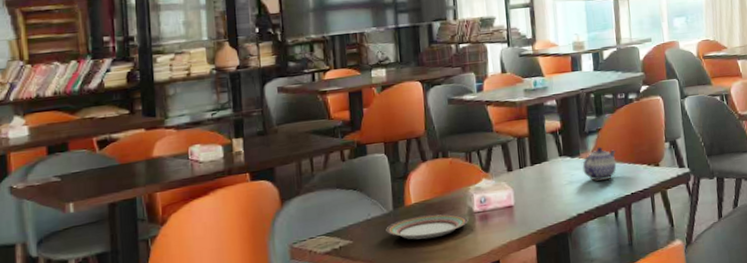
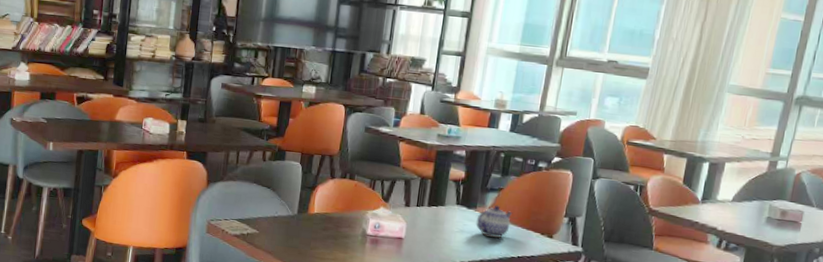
plate: present [386,213,469,240] -> none [288,224,361,248]

